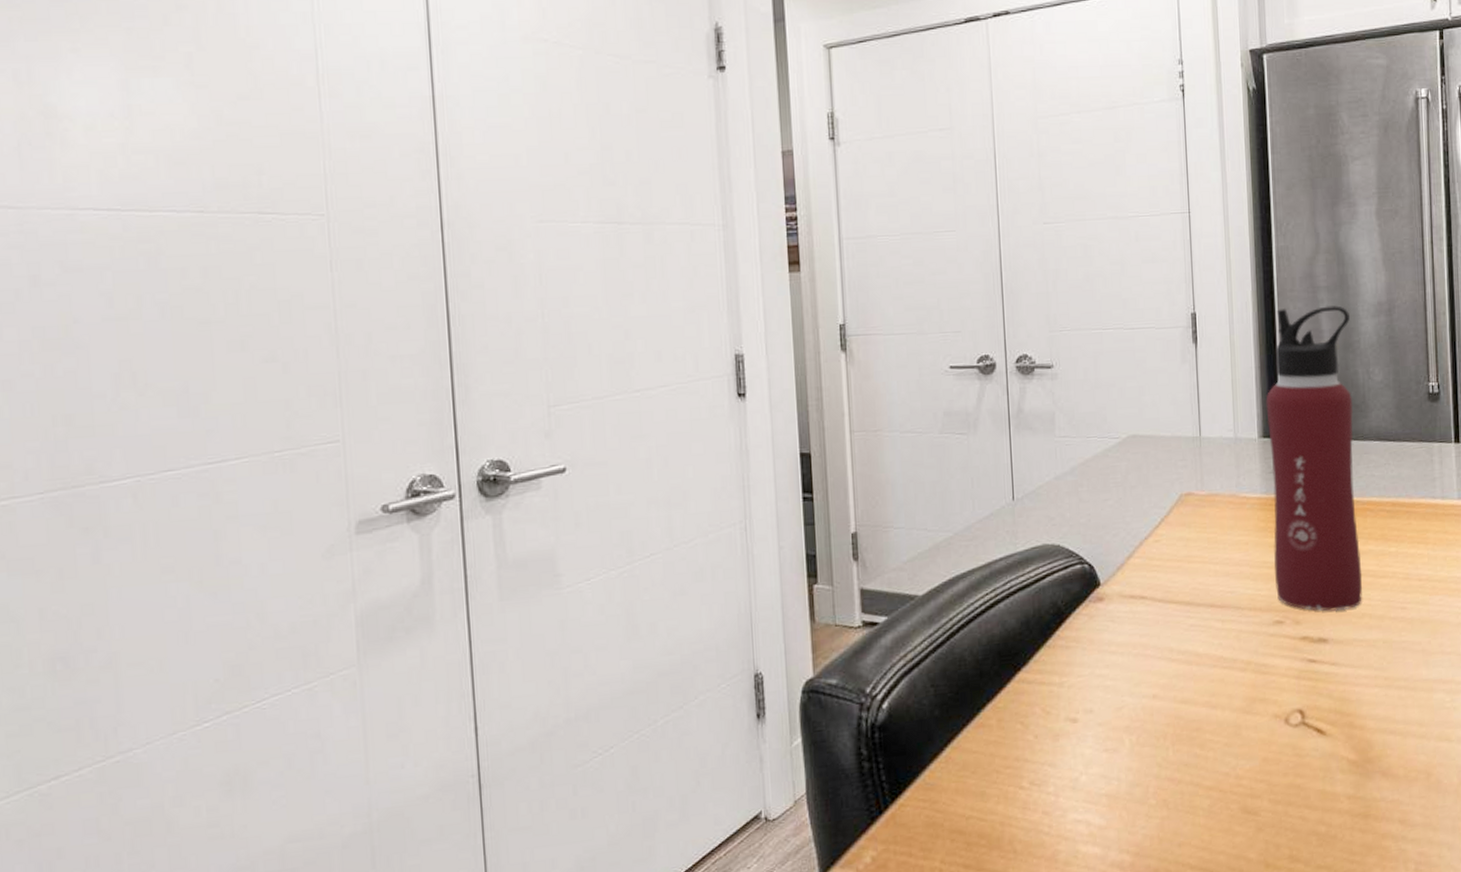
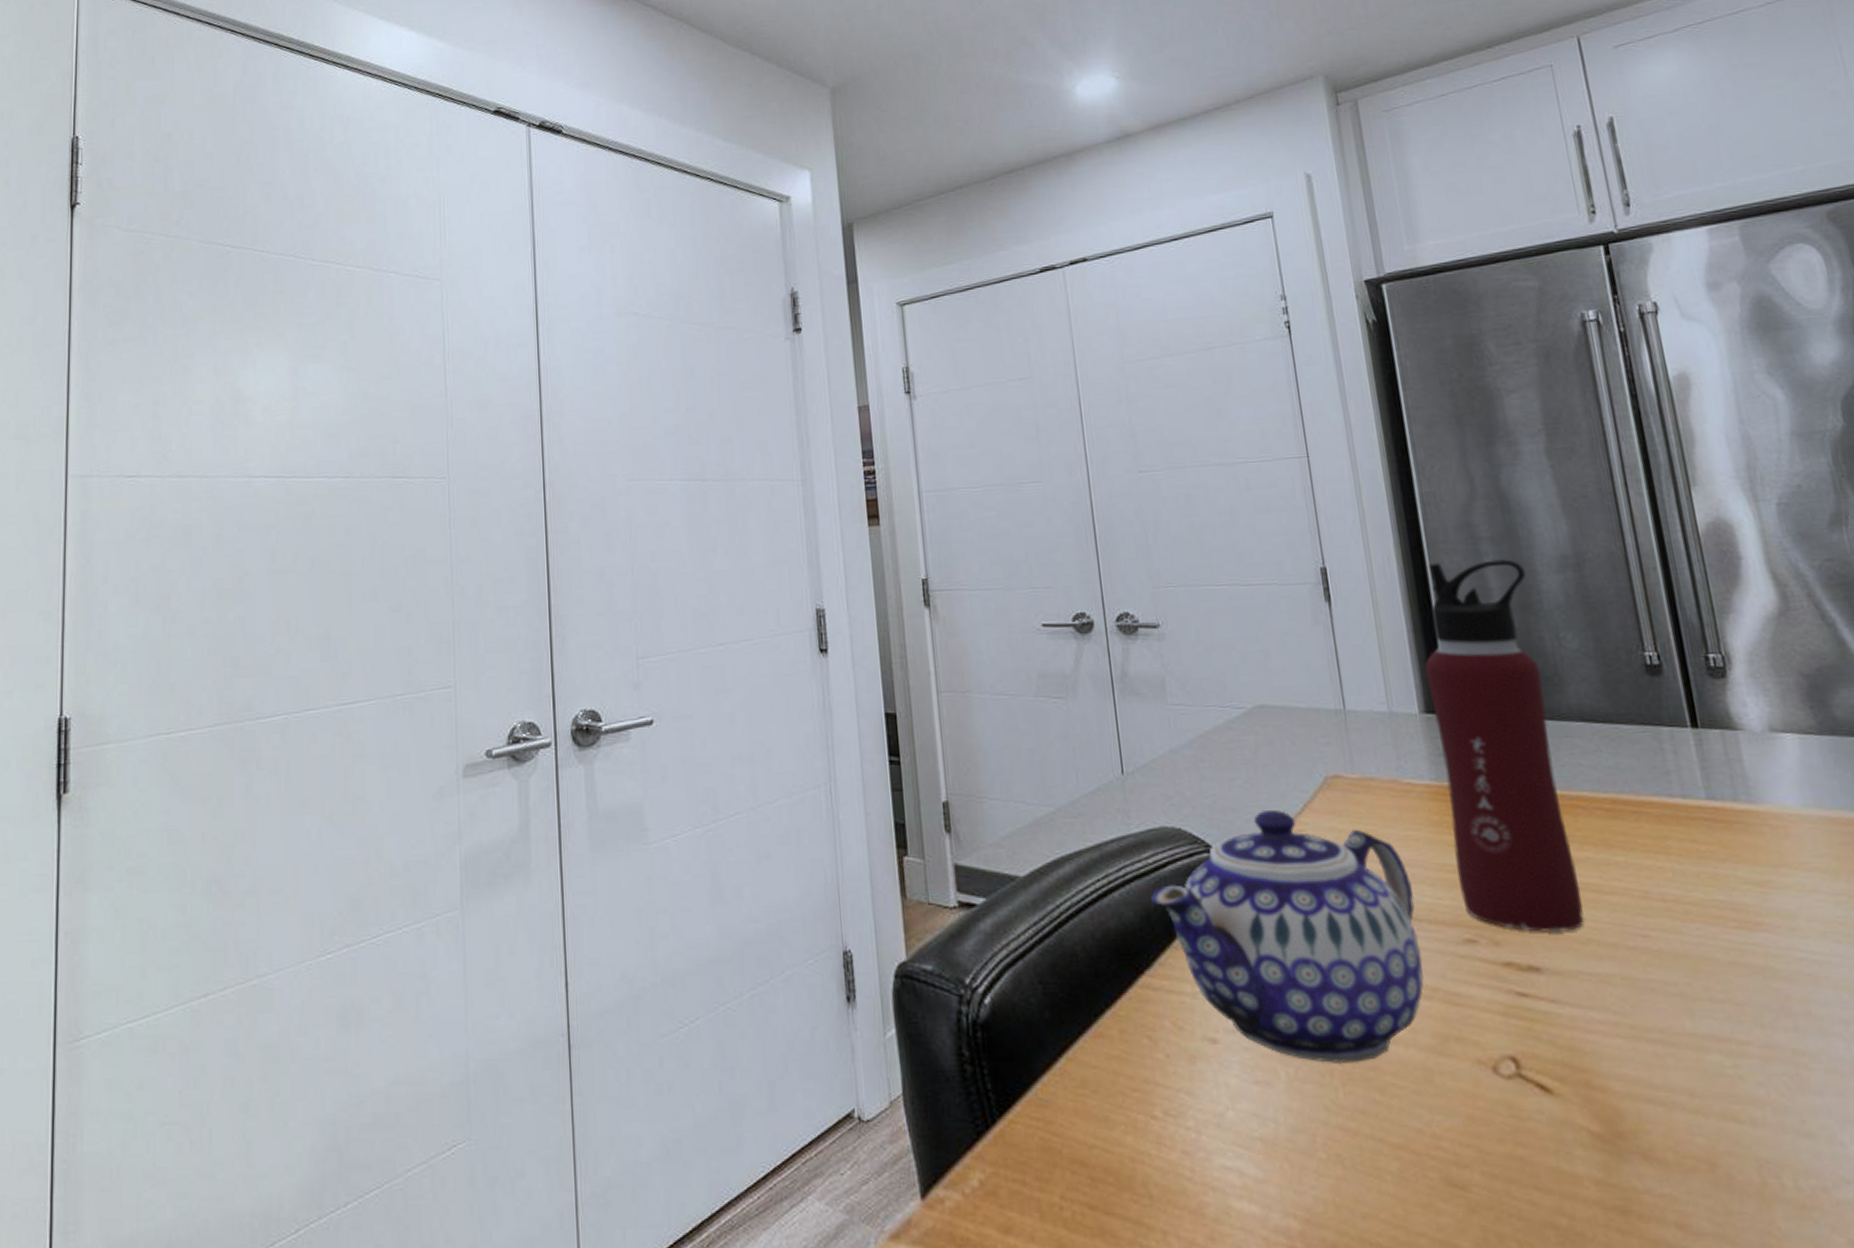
teapot: none [1031,525,1242,729] -> present [1151,810,1424,1065]

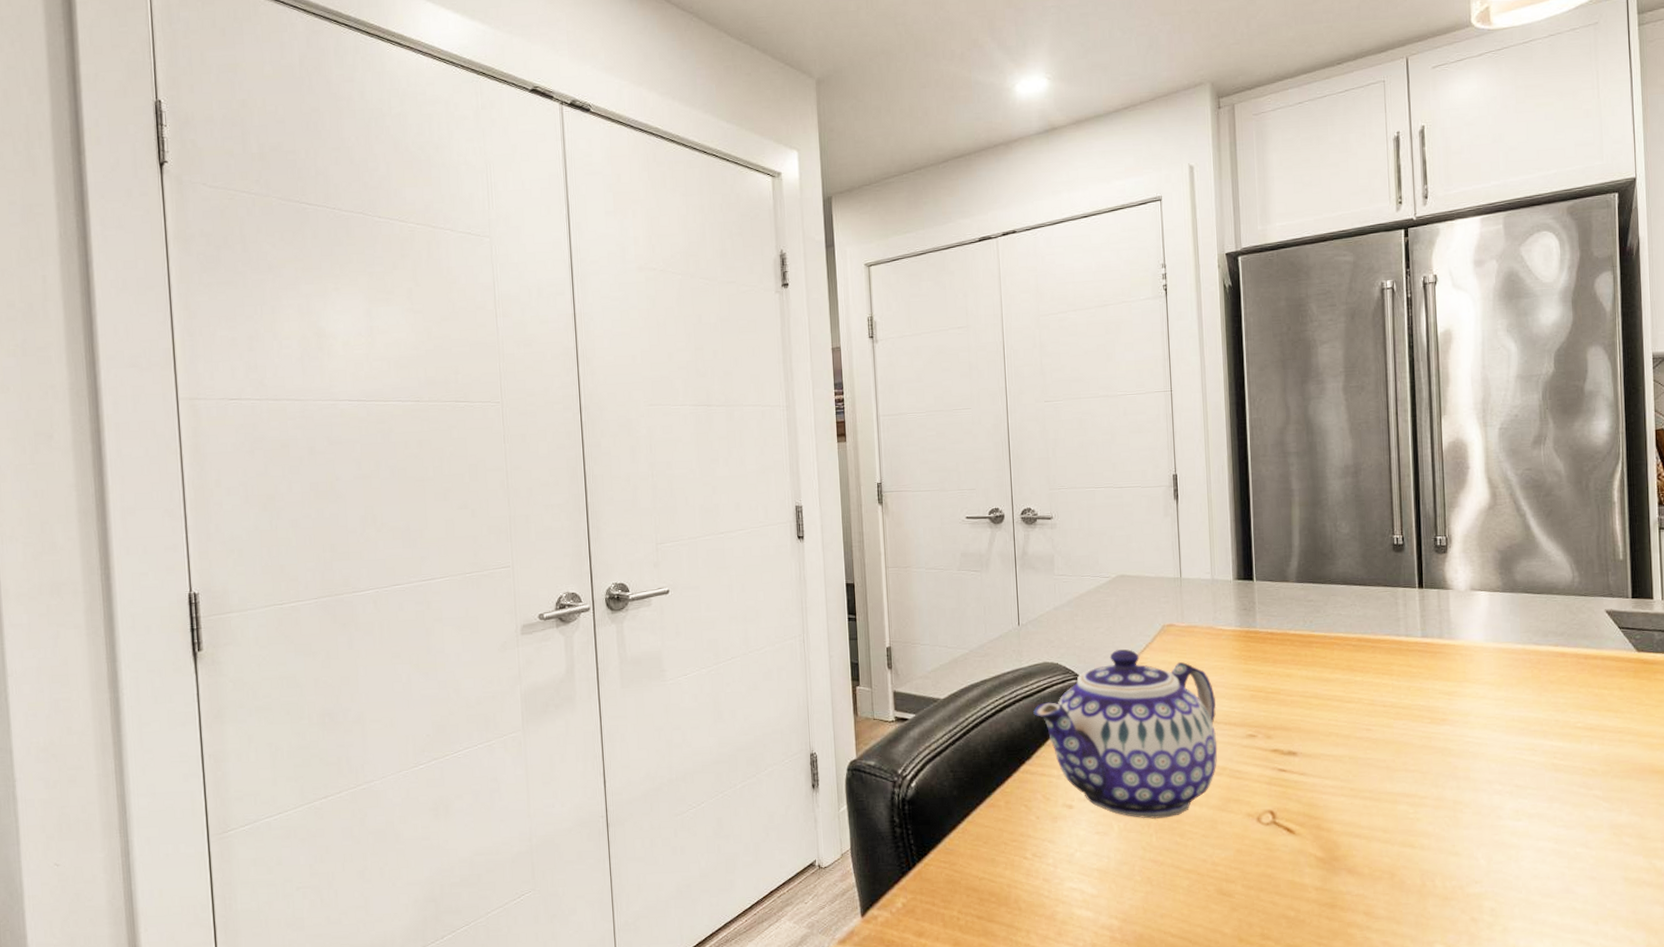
water bottle: present [1424,559,1584,933] -> none [1240,468,1330,729]

